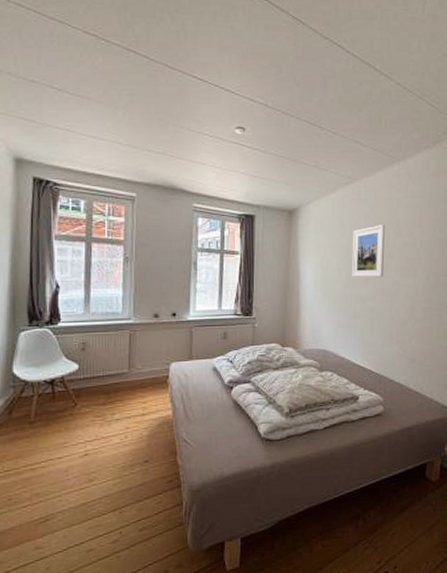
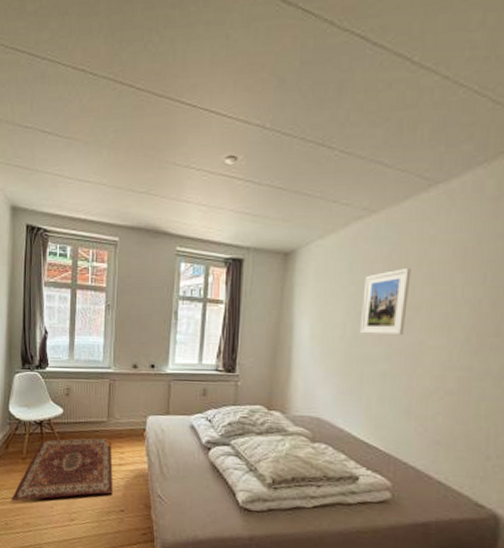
rug: none [15,390,136,472] -> present [11,438,113,502]

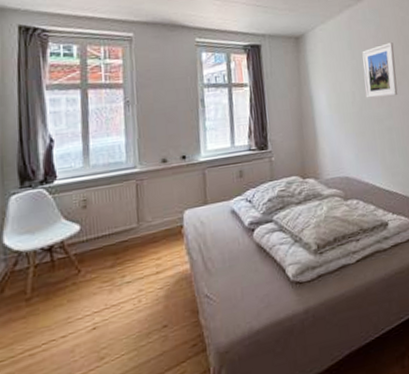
rug: present [11,438,113,502] -> none [11,247,151,362]

